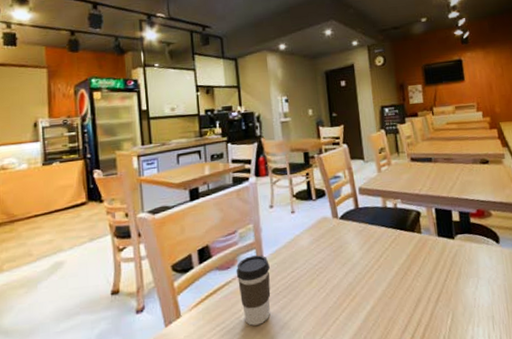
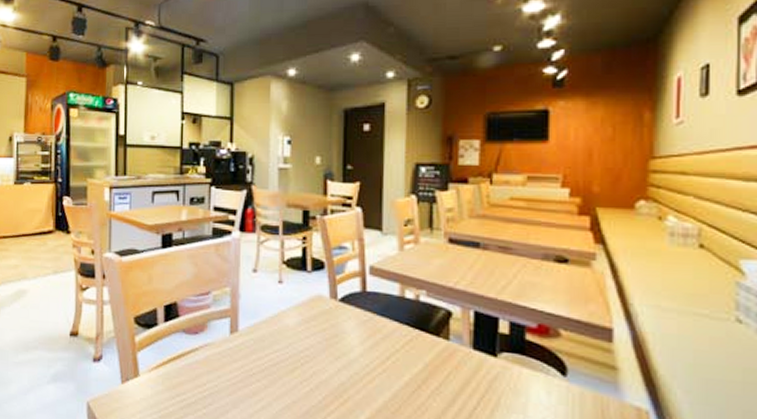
coffee cup: present [236,255,271,326] -> none [204,324,245,406]

